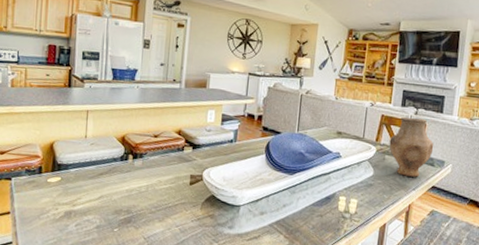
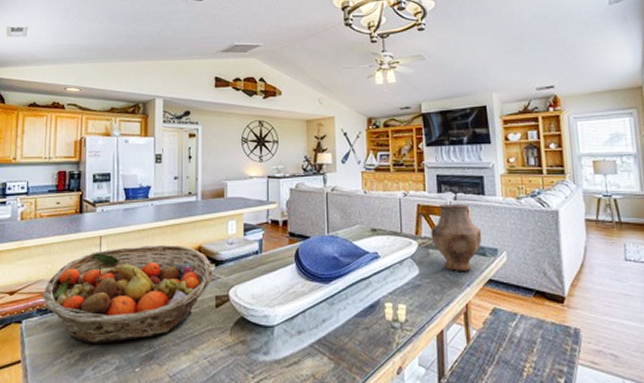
fruit basket: none [31,123,190,206] -> present [42,244,213,345]

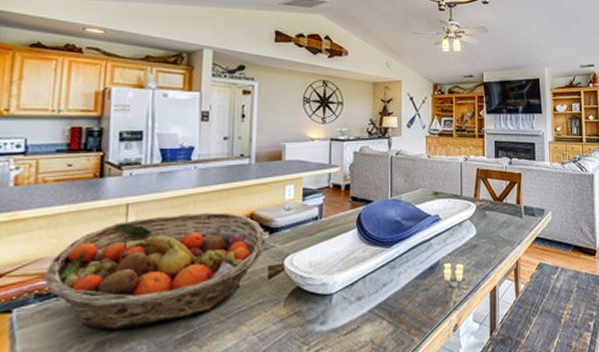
vase: present [431,203,482,271] -> none [488,167,532,231]

